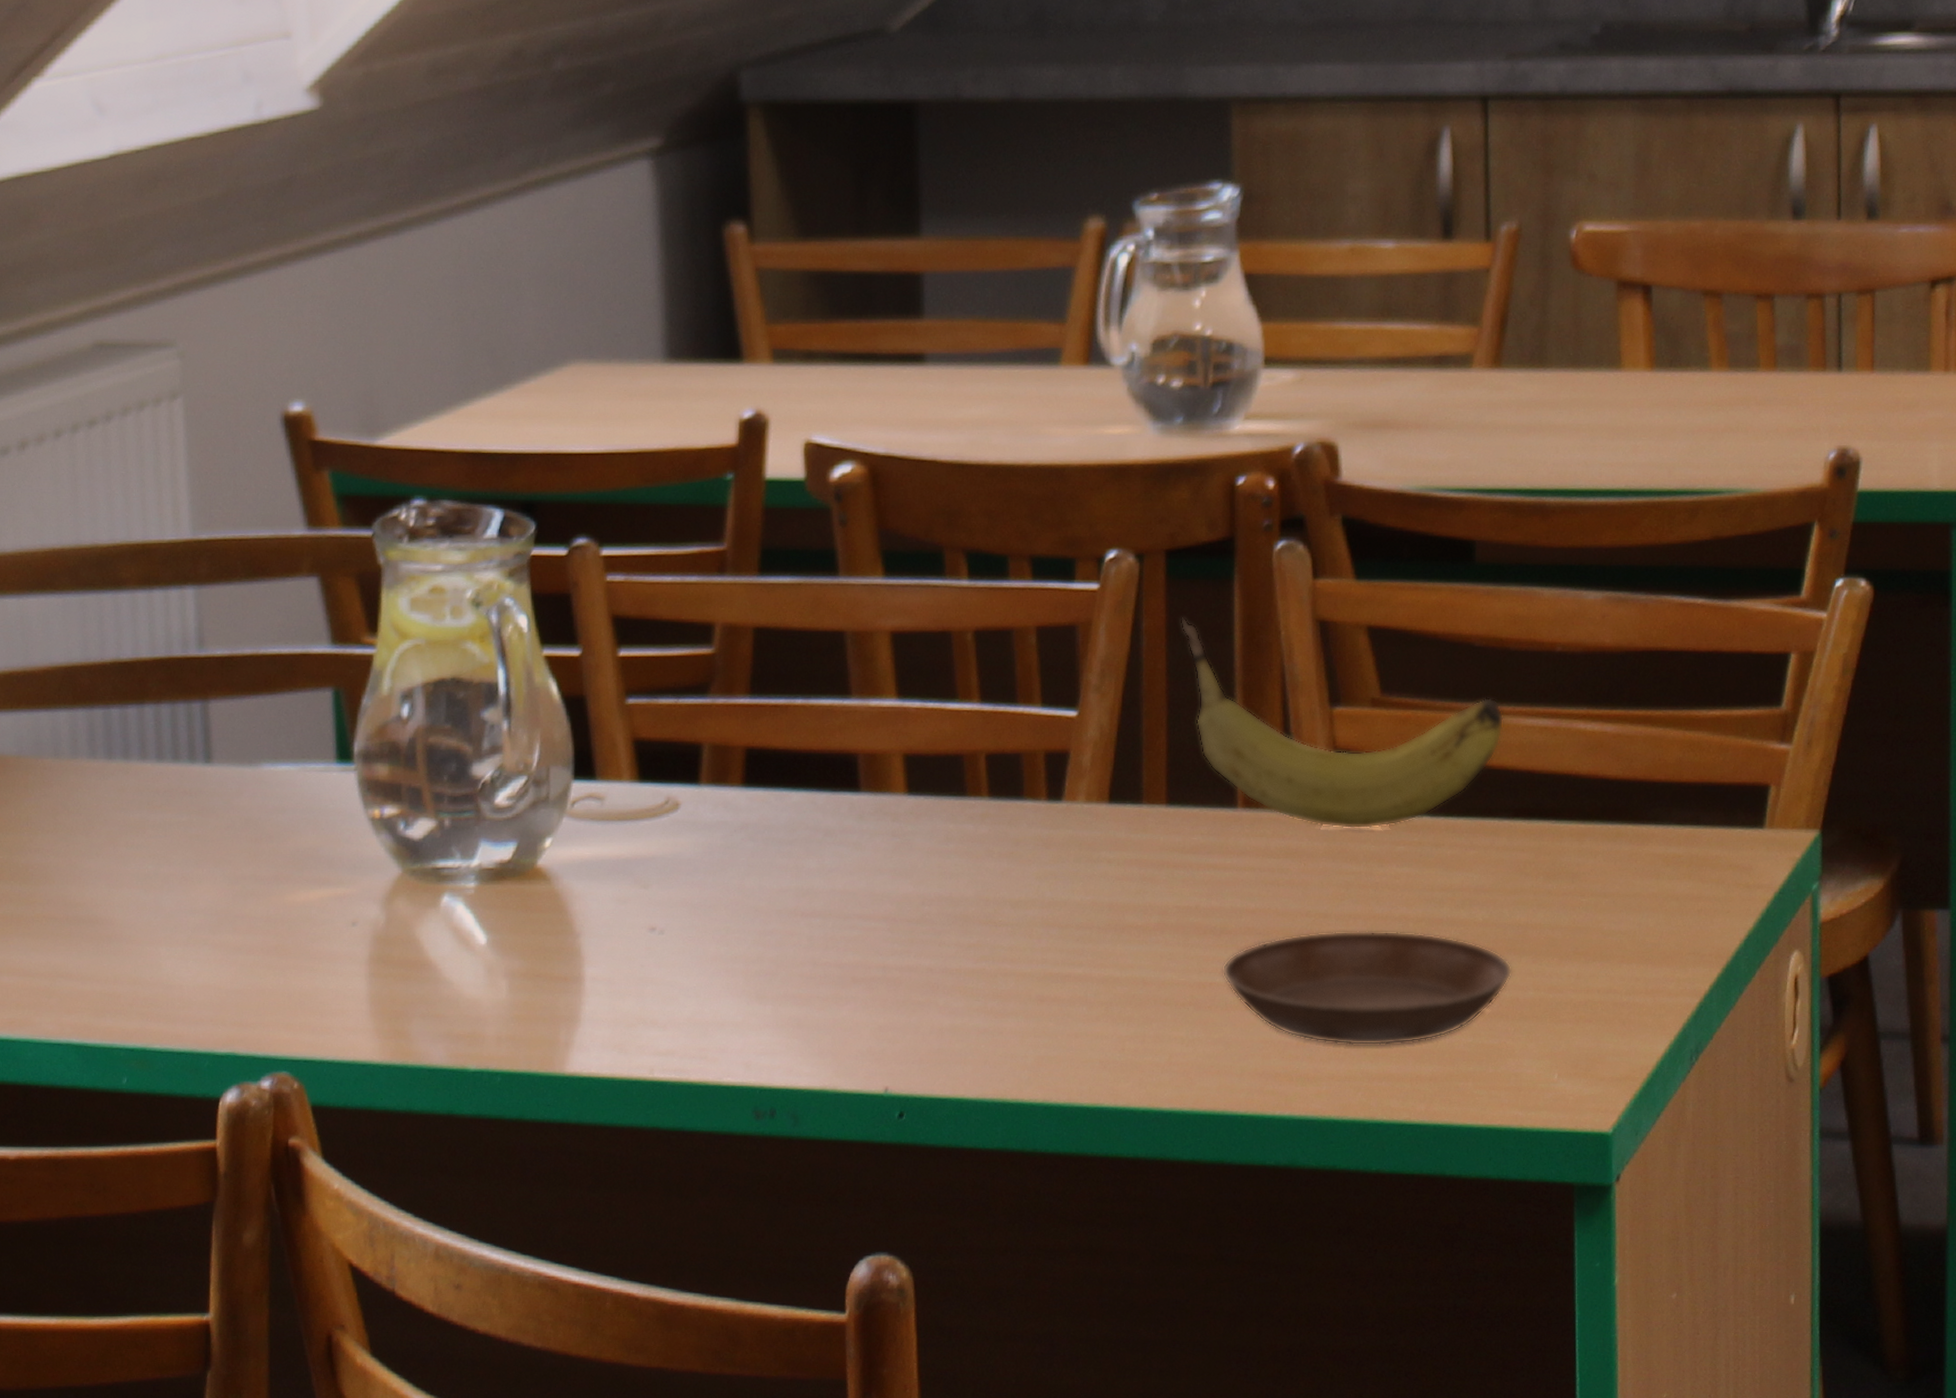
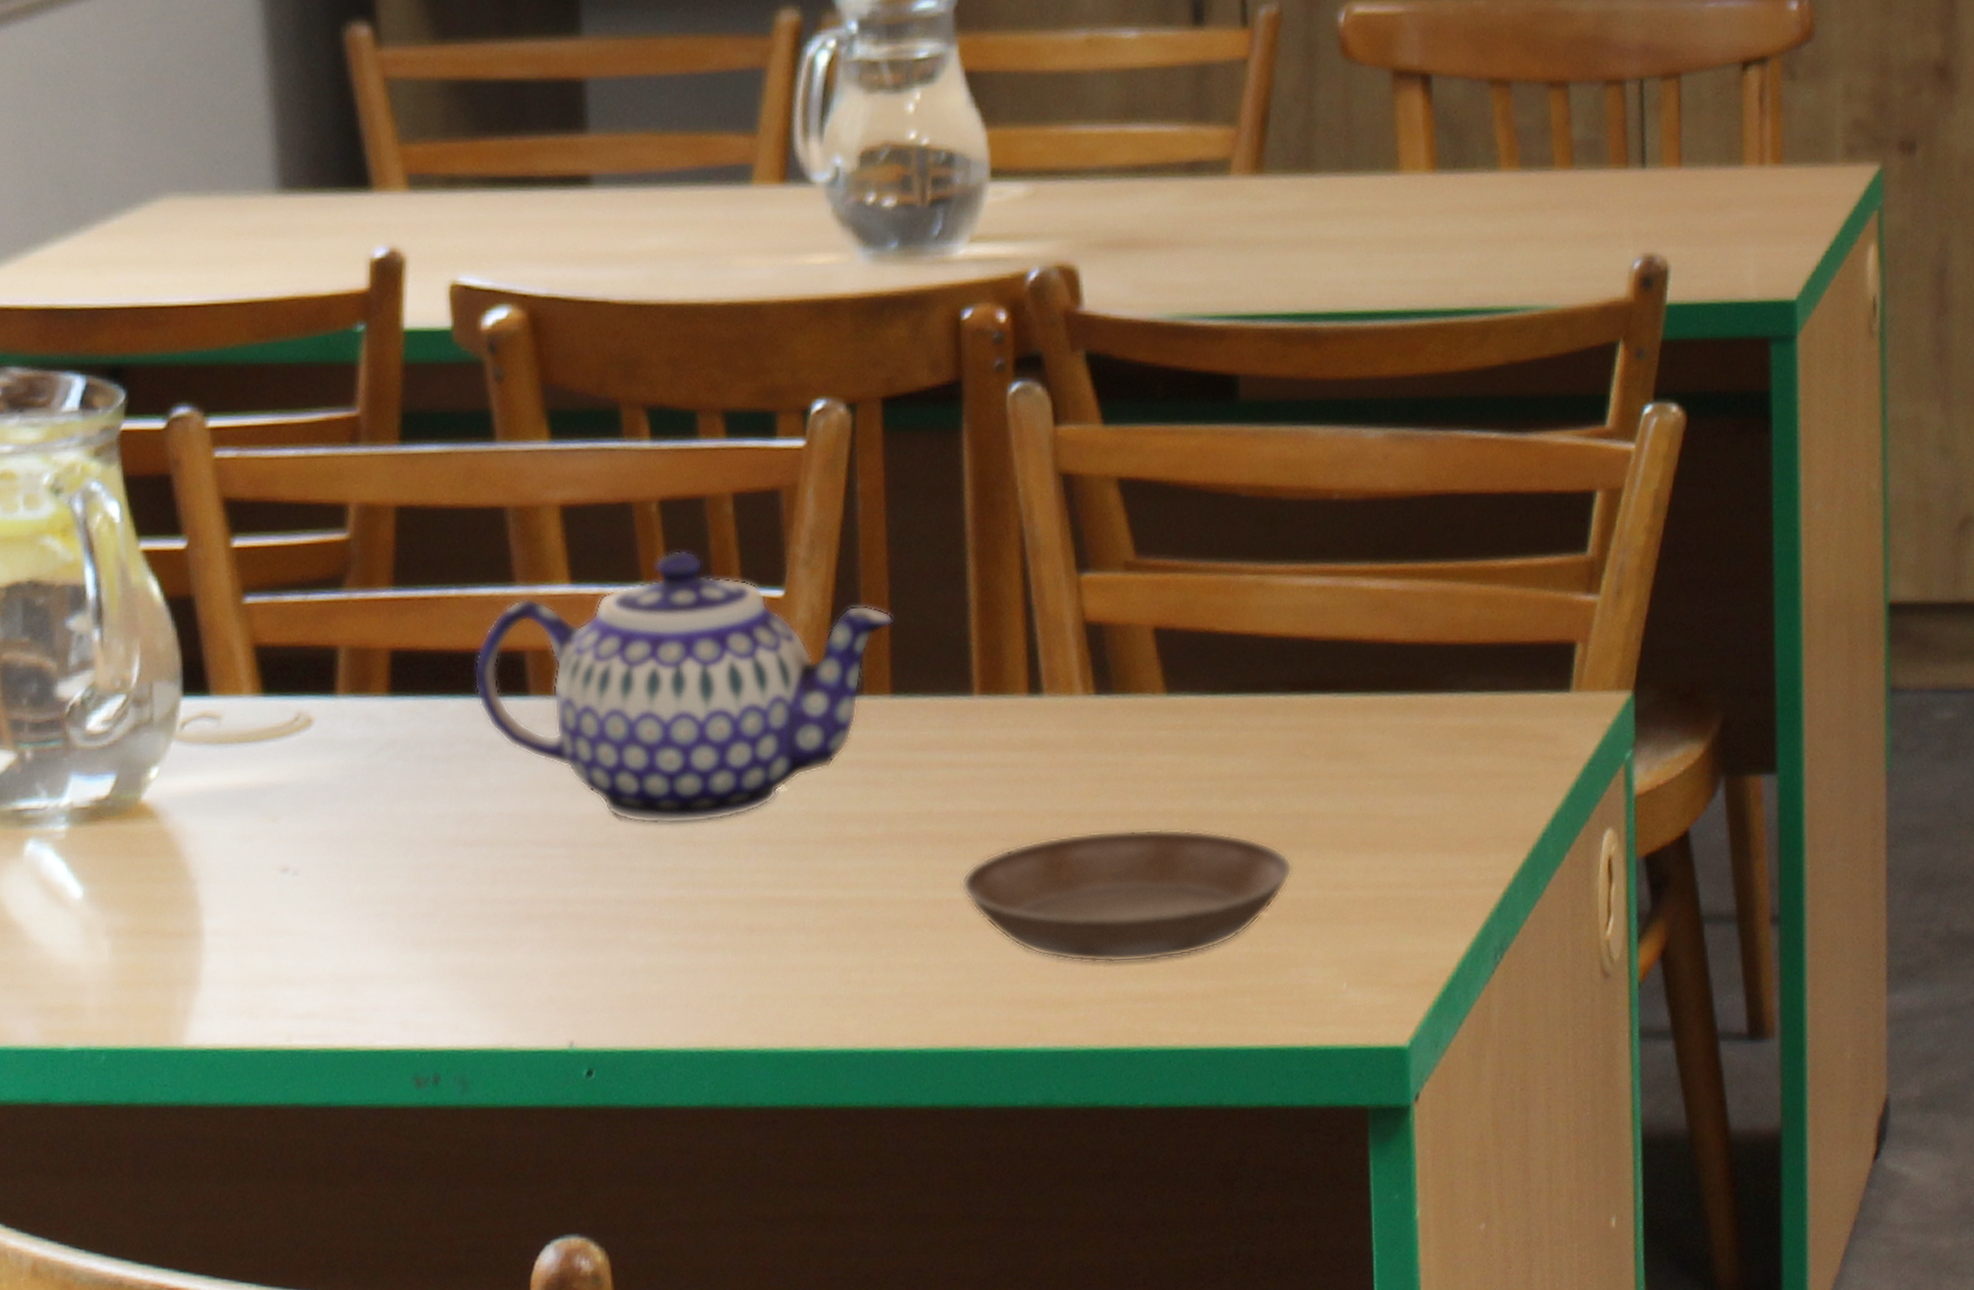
teapot: none [815,673,1171,906] -> present [475,550,895,825]
fruit: present [1181,617,1504,829] -> none [902,476,1277,714]

